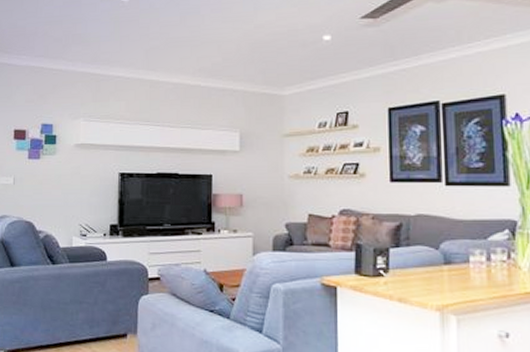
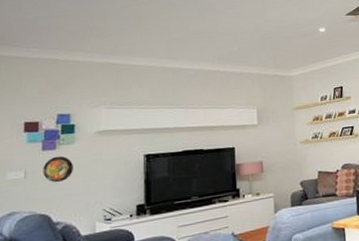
decorative plate: none [28,166,54,192] -> present [43,156,73,183]

